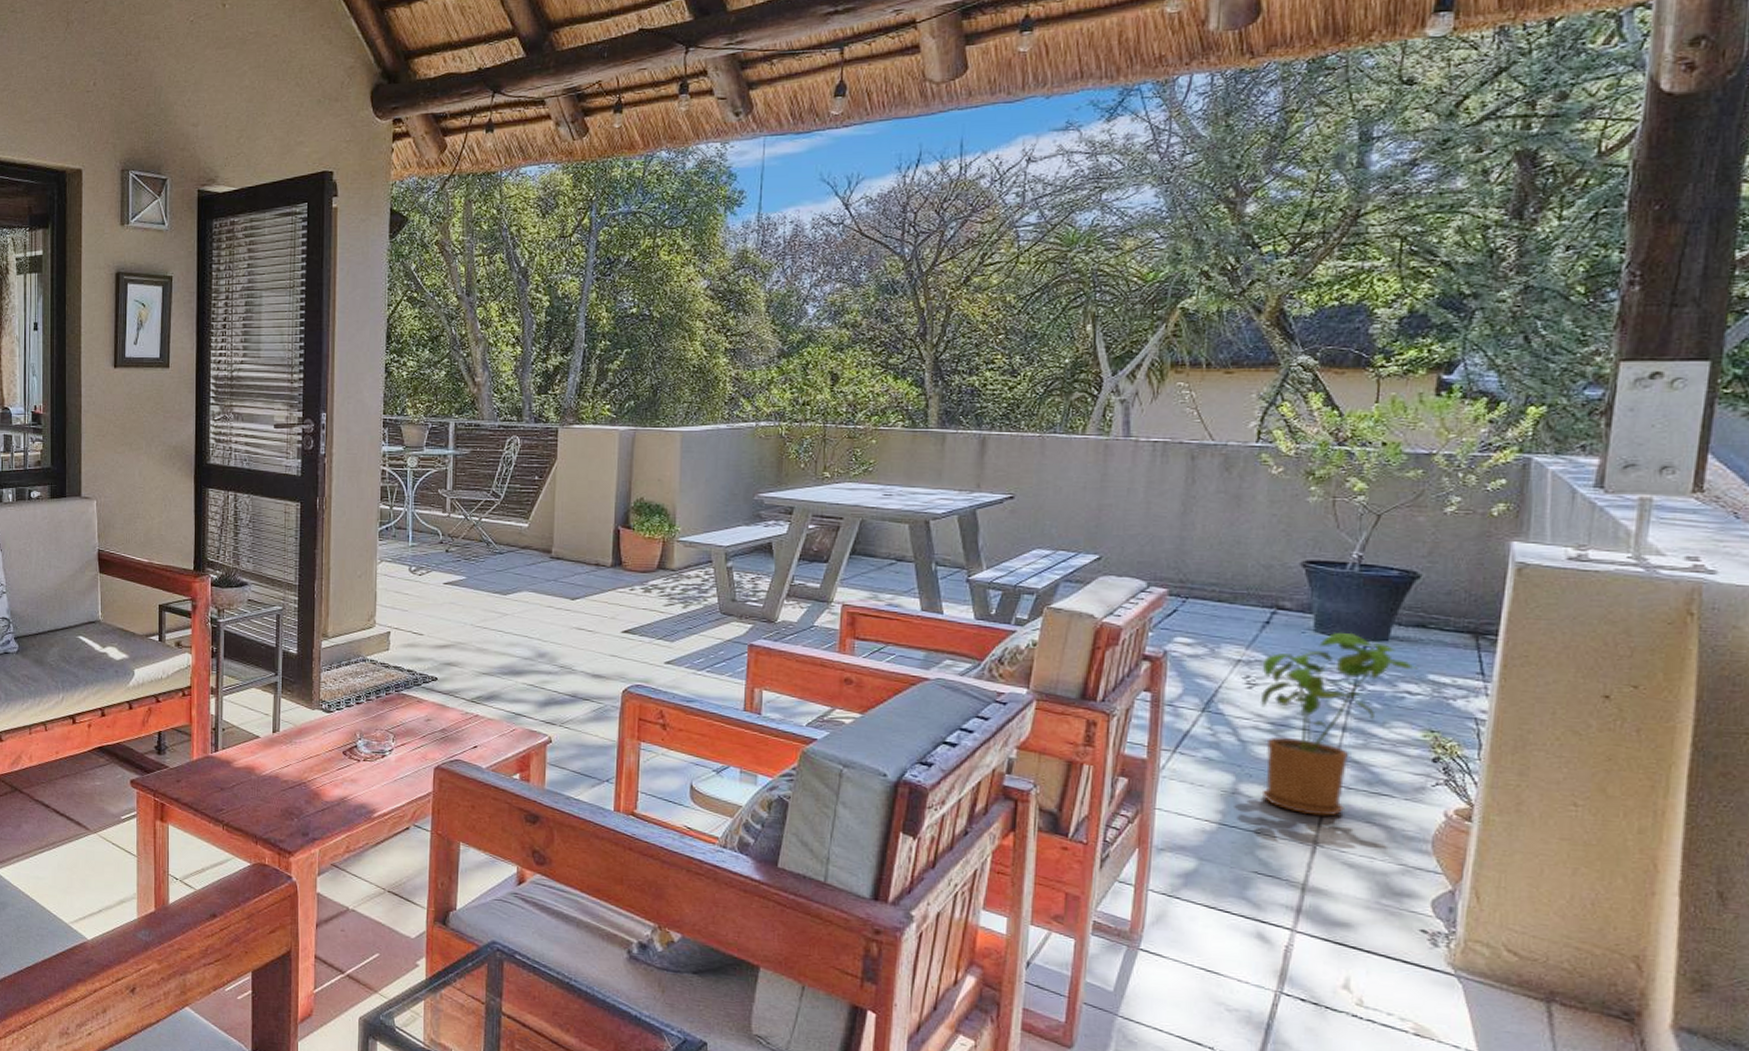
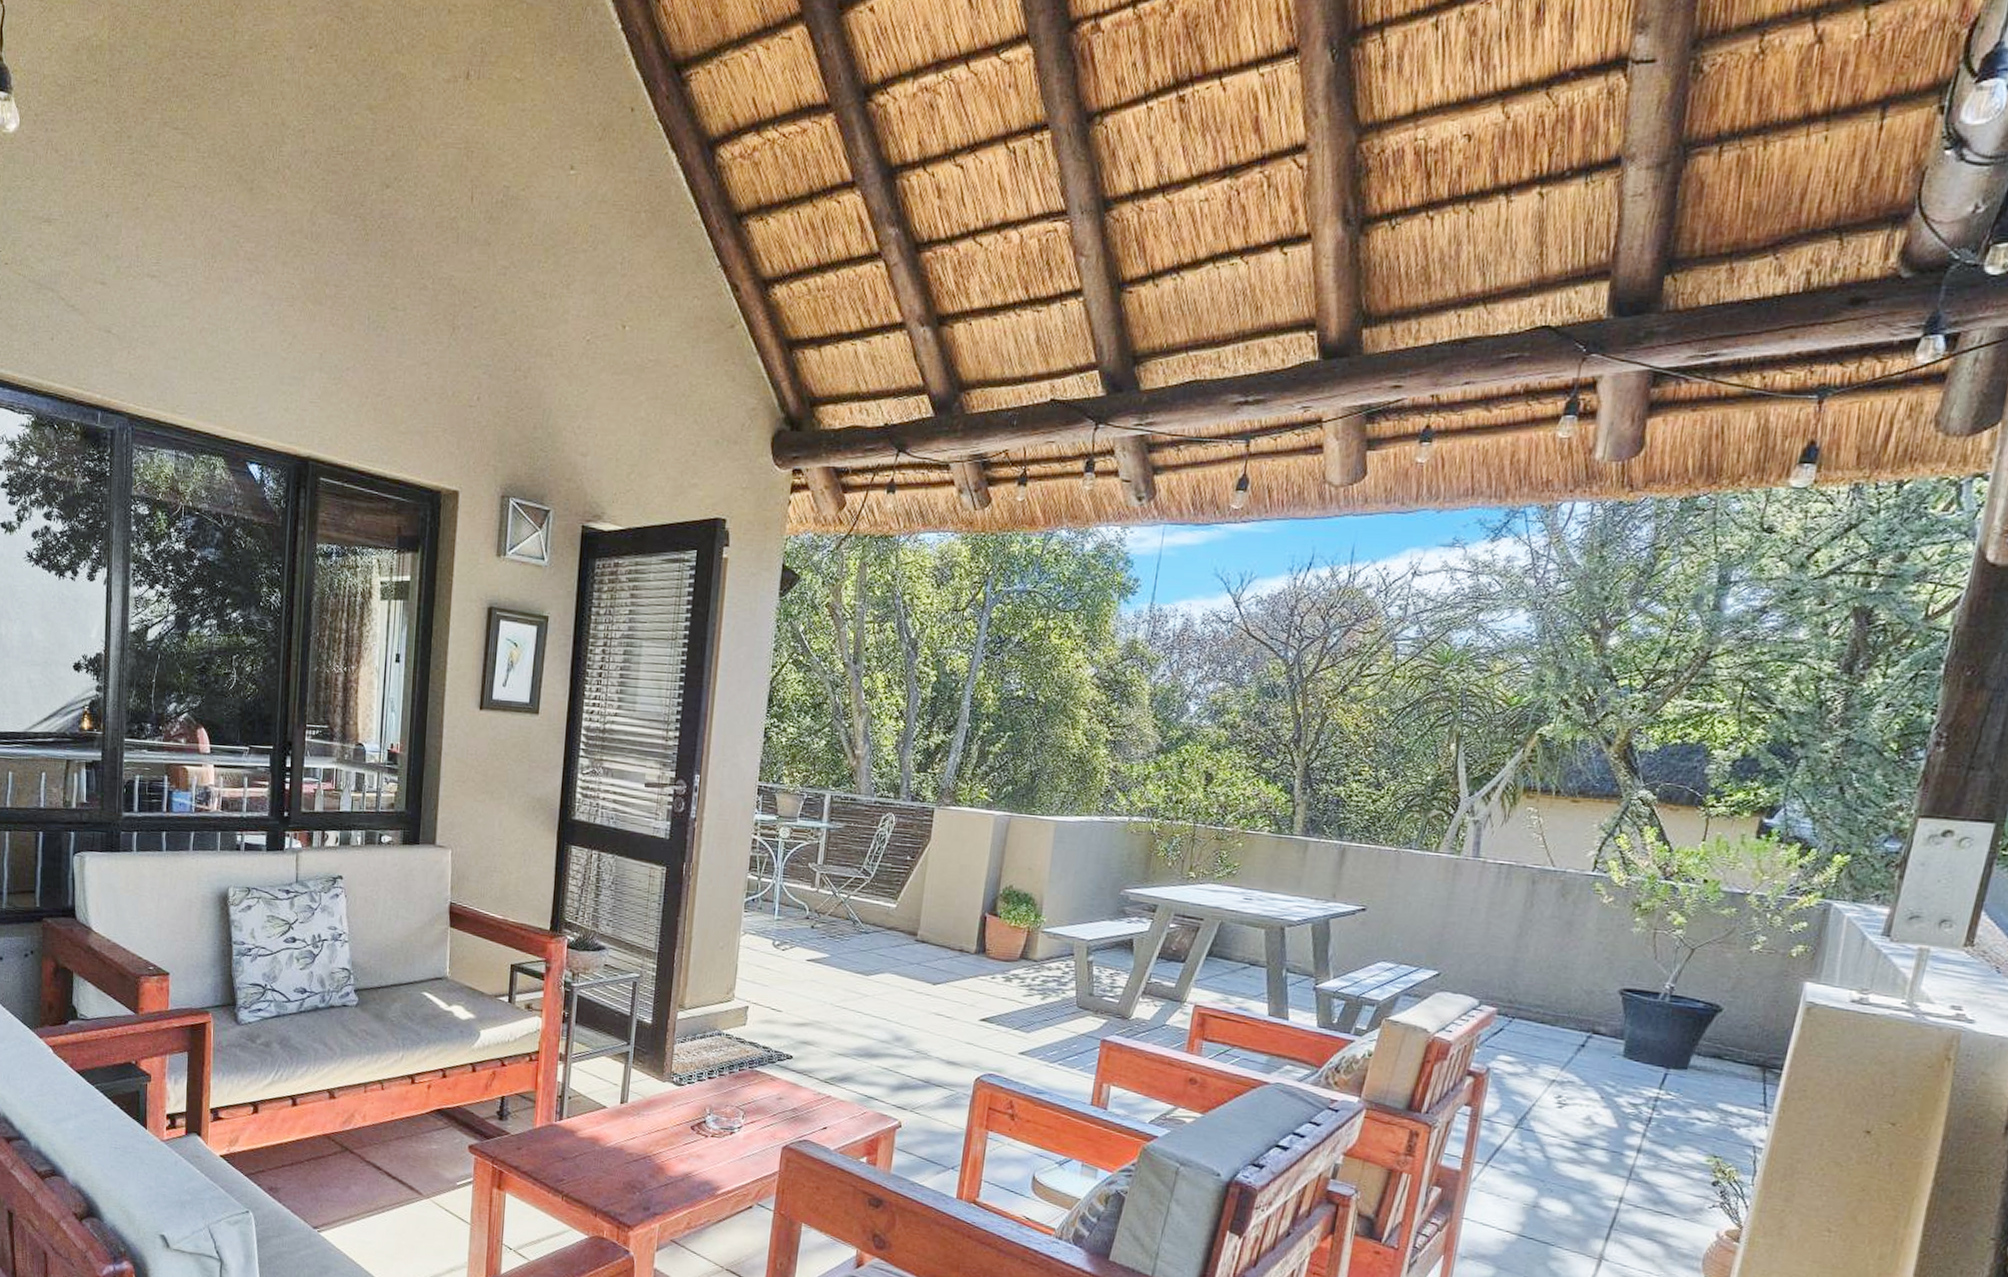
house plant: present [1259,632,1418,816] -> none [1559,1058,1710,1232]

